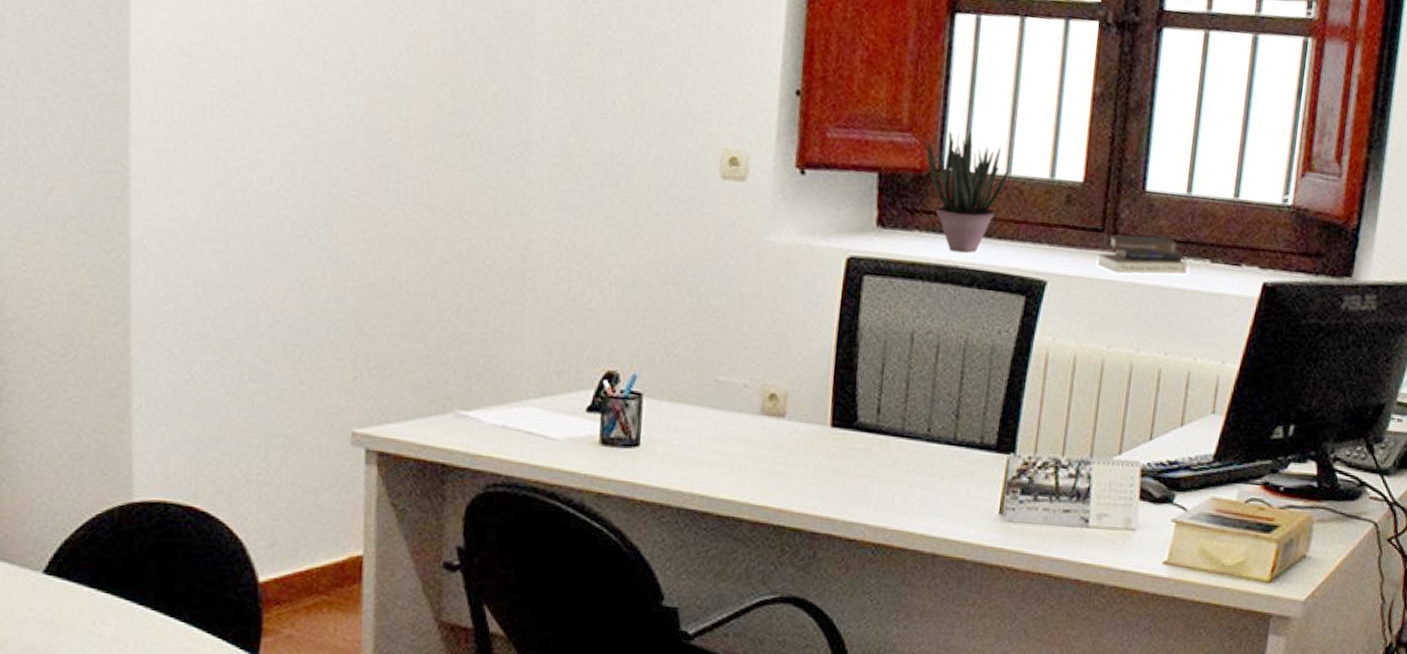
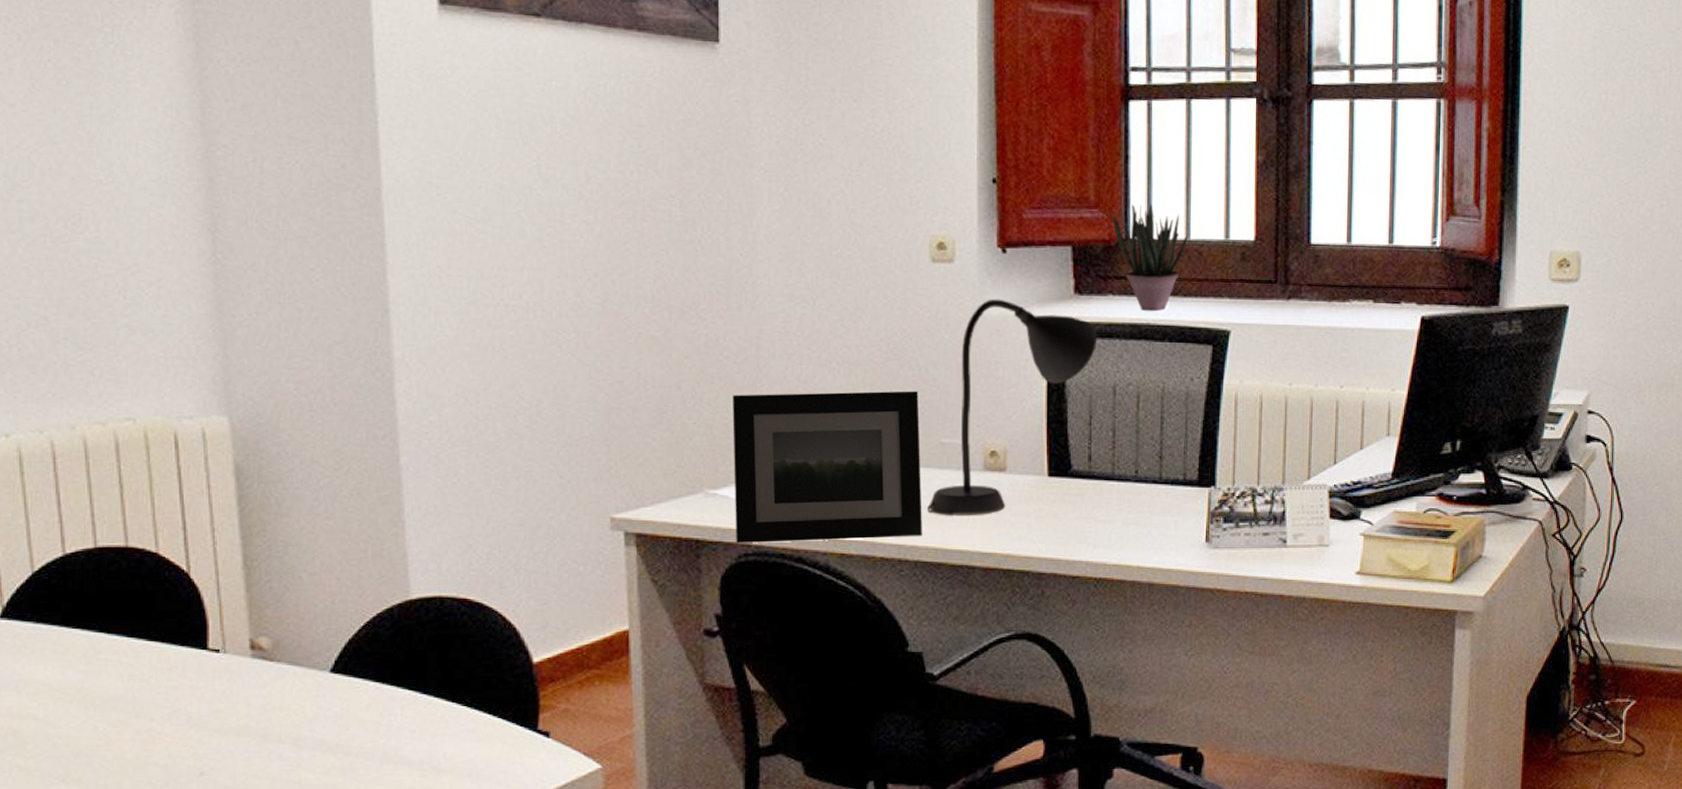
picture frame: none [485,308,696,482] -> present [733,391,922,544]
desk lamp: none [695,224,899,463] -> present [927,299,1098,515]
books: present [1097,234,1188,275] -> none [1273,283,1353,319]

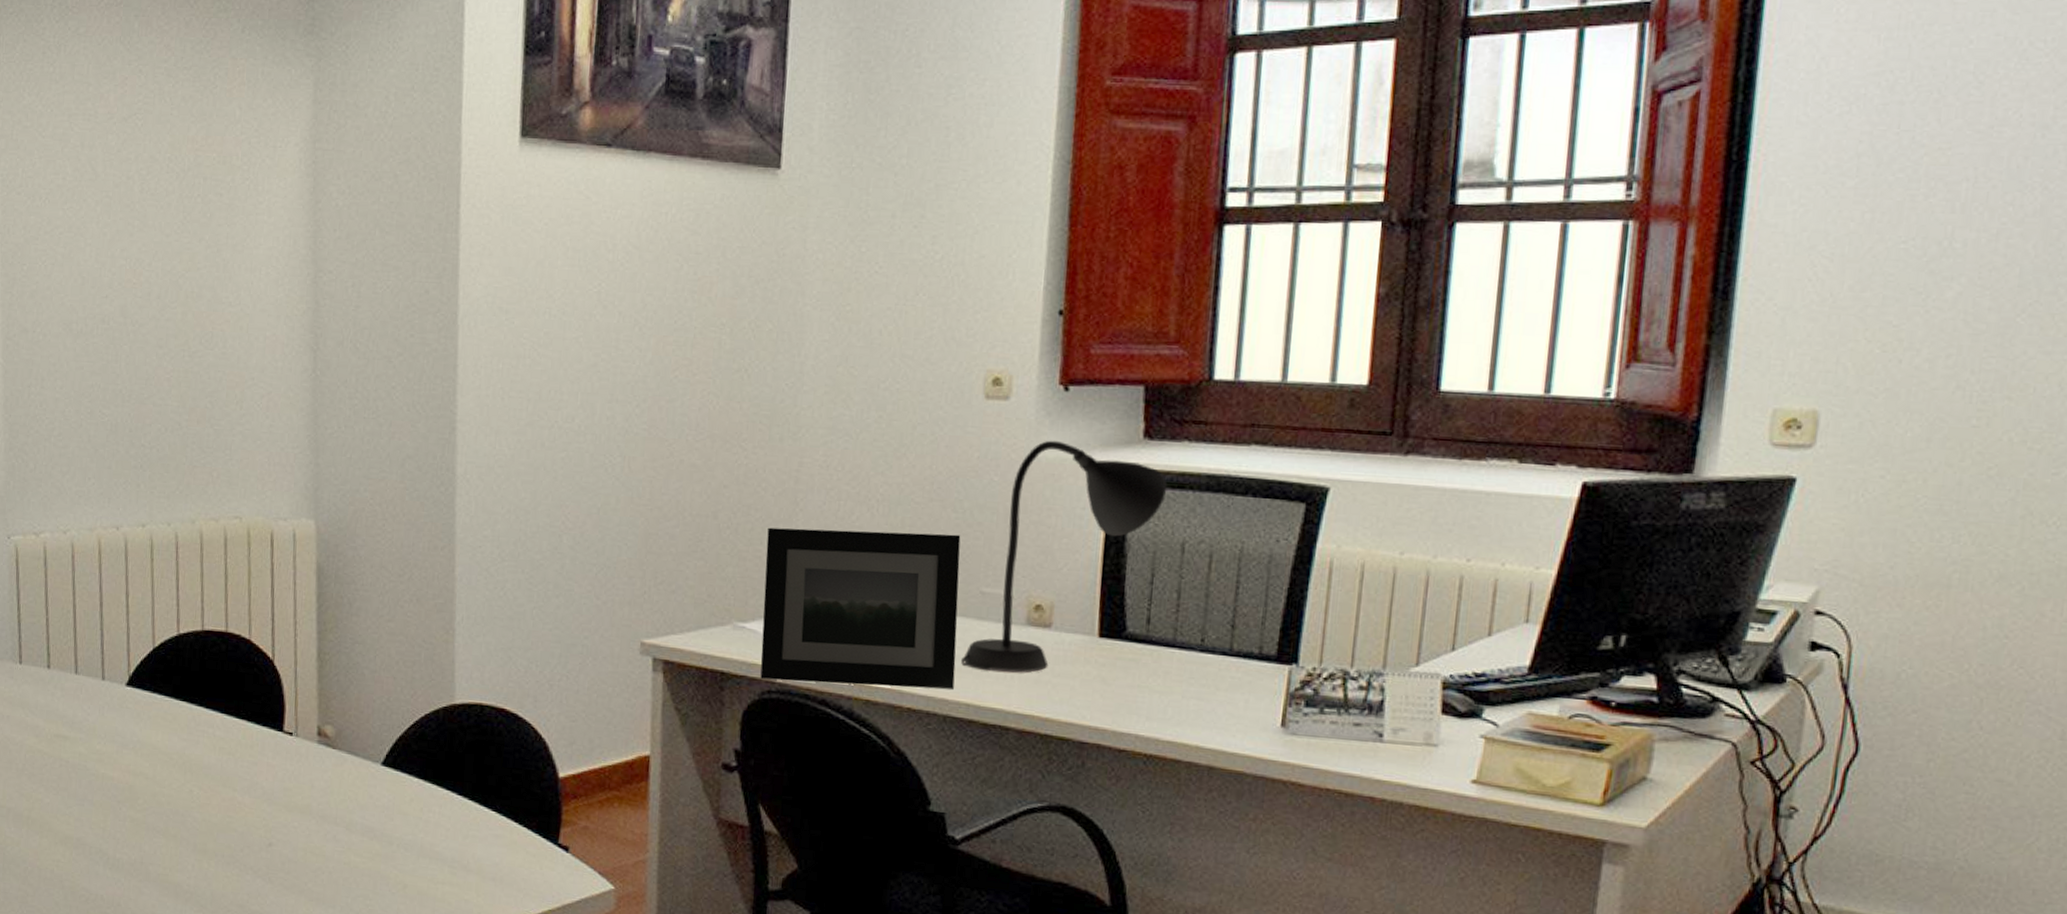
potted plant: present [1111,204,1188,312] -> none [1193,340,1285,463]

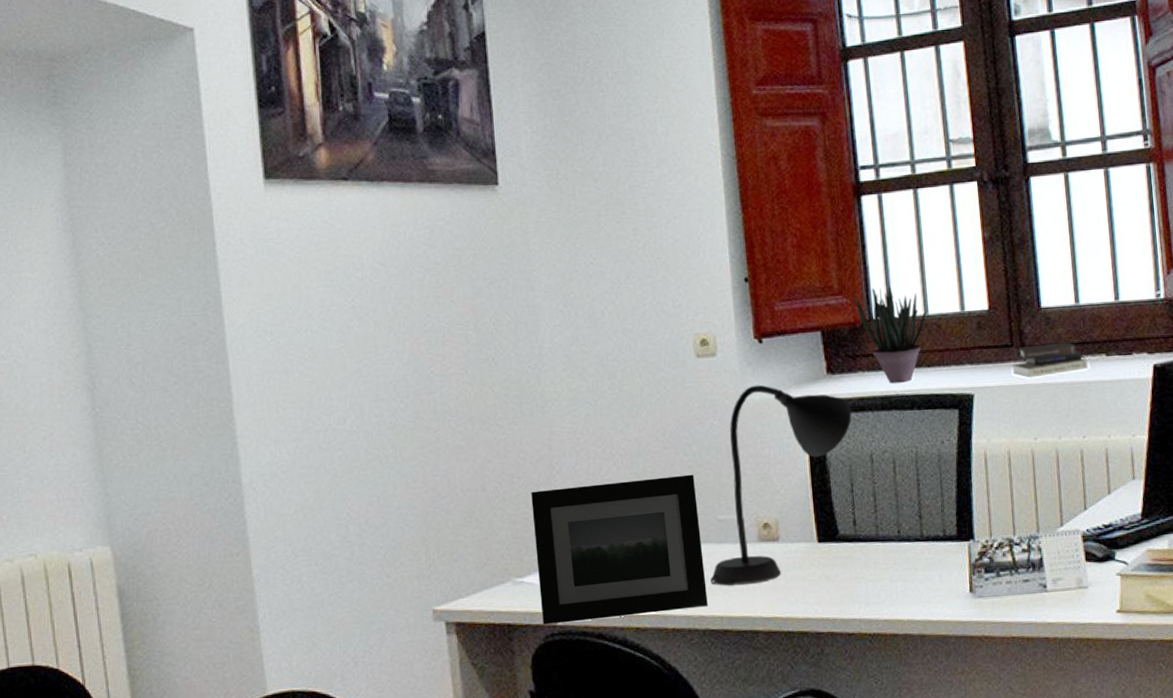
potted plant: none [1193,340,1285,463] -> present [854,286,927,384]
books: none [1386,437,1491,478] -> present [1012,341,1088,378]

